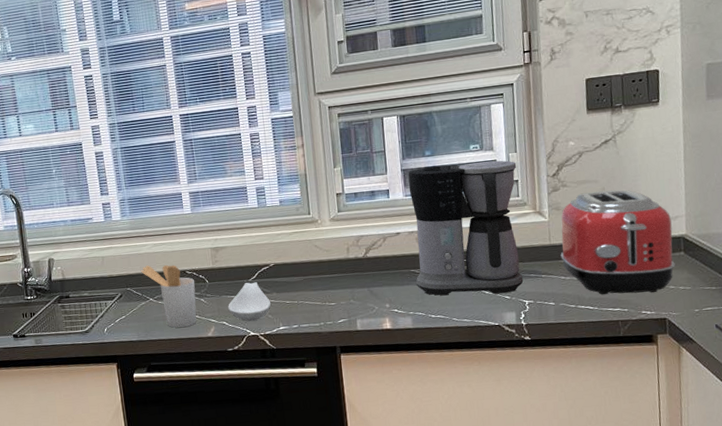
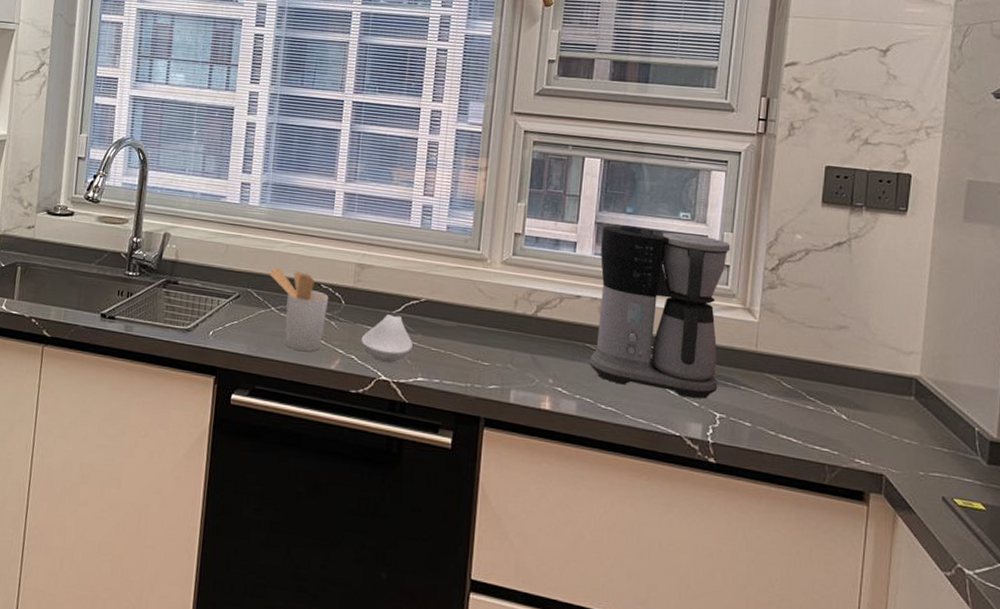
toaster: present [560,190,675,295] -> none [766,298,904,439]

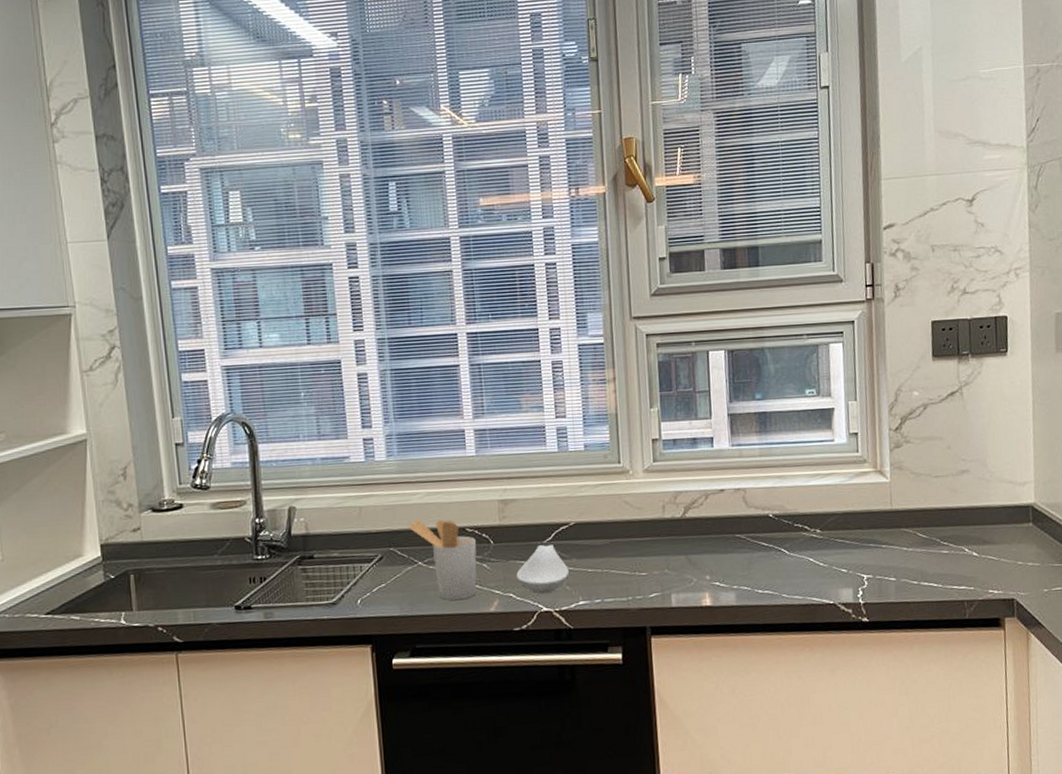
coffee maker: present [590,225,731,399] -> none [735,408,862,567]

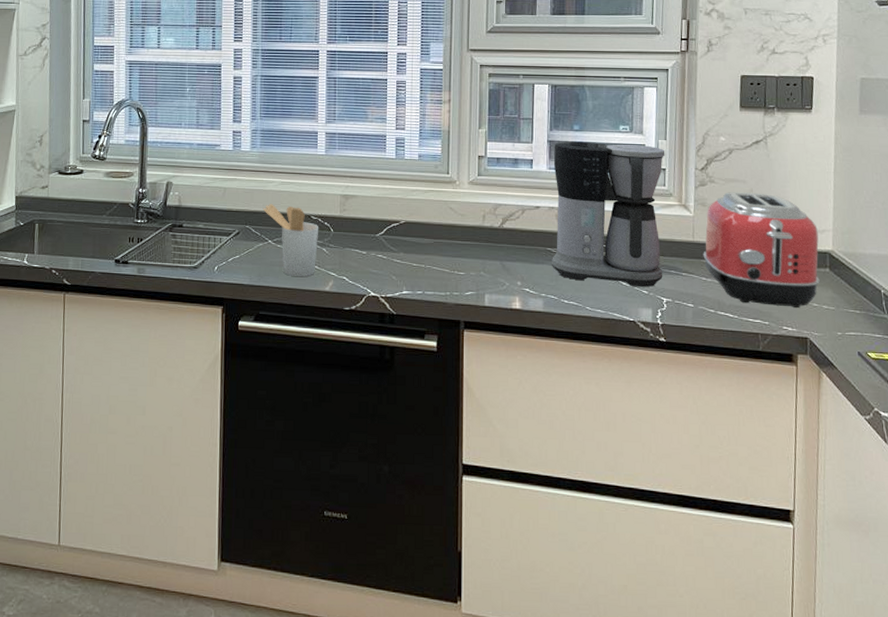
spoon rest: present [516,544,569,593] -> none [350,238,396,280]
coffee maker: none [735,408,862,567] -> present [552,141,665,287]
toaster: none [902,449,1024,570] -> present [703,192,820,308]

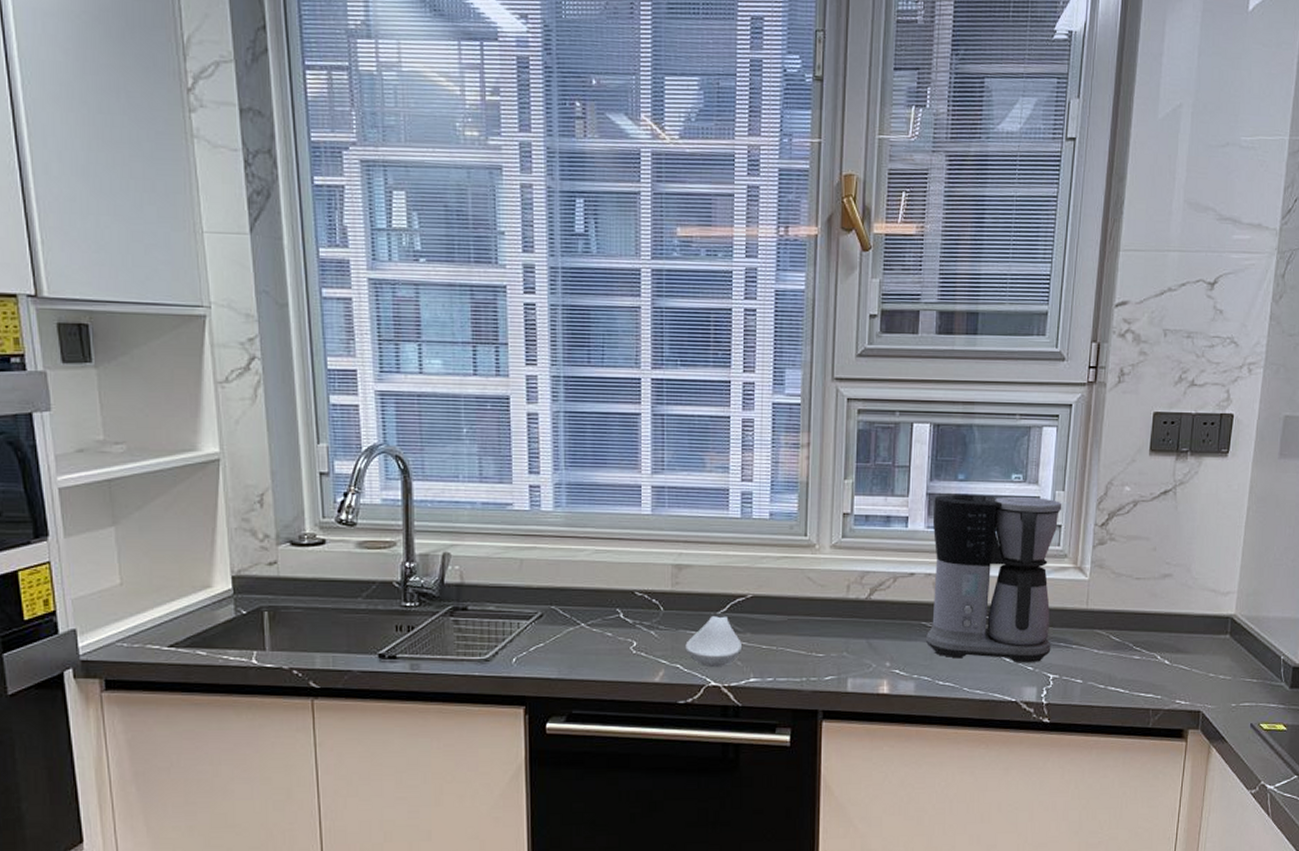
utensil holder: present [262,204,319,277] -> none [572,578,646,666]
spoon rest: none [350,238,396,280] -> present [685,616,742,667]
toaster: present [703,192,820,308] -> none [1096,551,1222,679]

